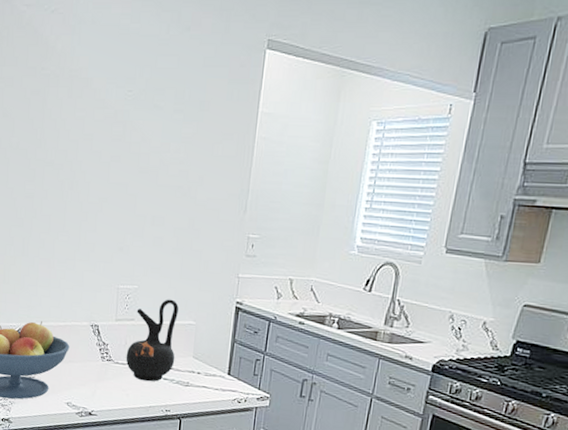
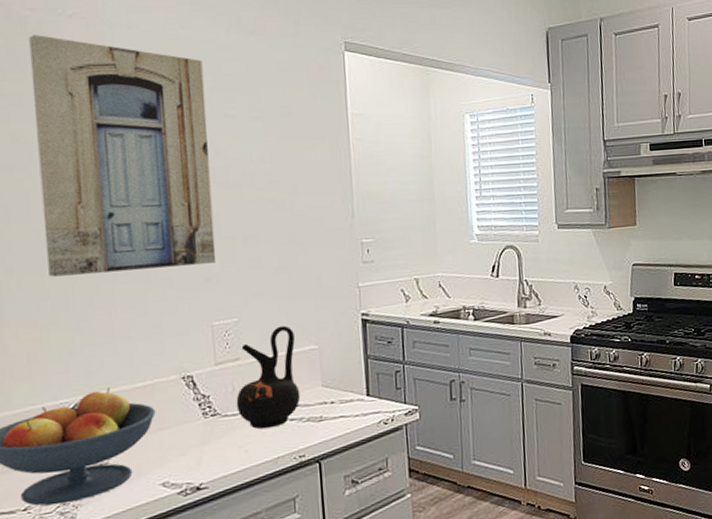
wall art: none [14,28,144,236] -> present [29,35,217,277]

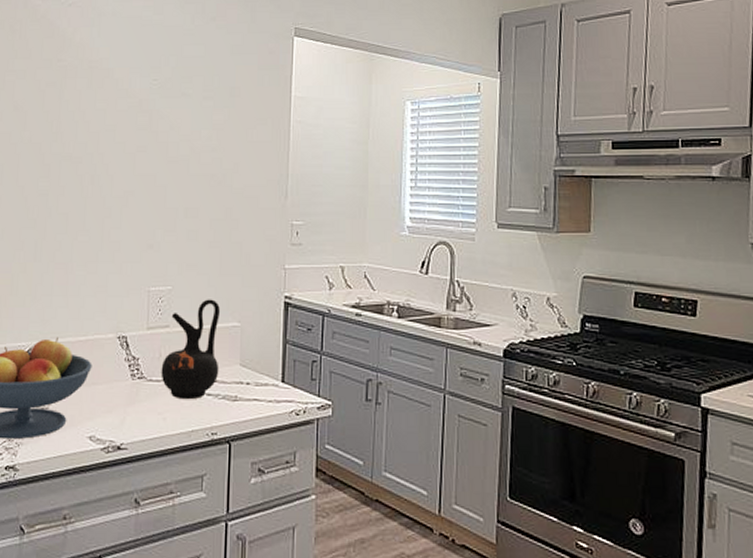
wall art: present [29,35,217,277] -> none [25,21,169,231]

